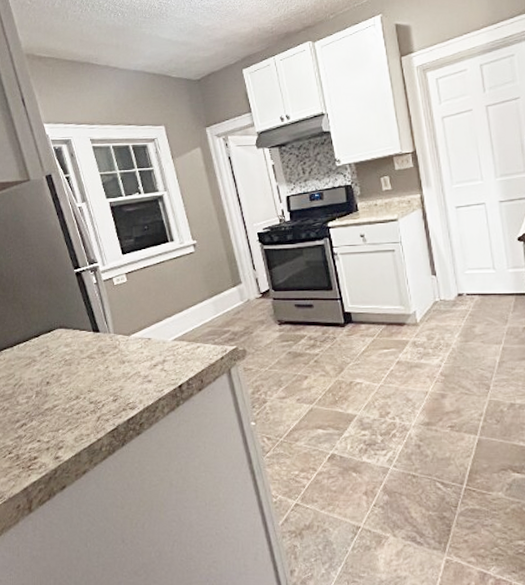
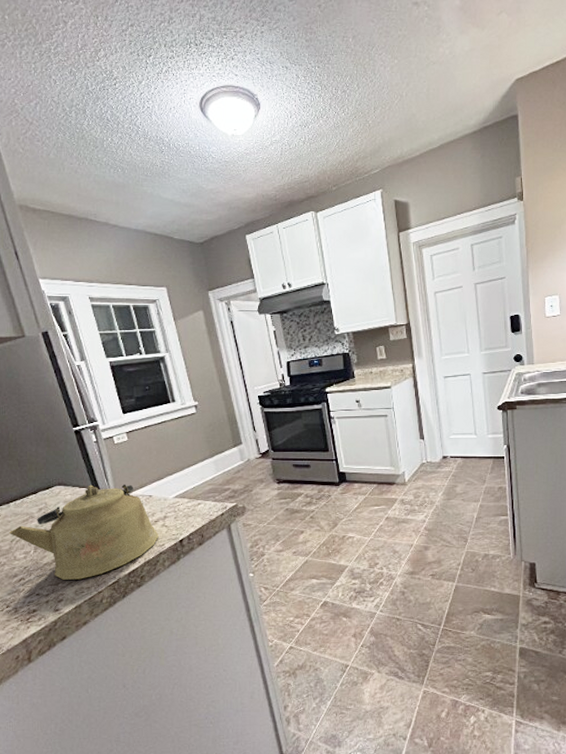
kettle: none [13,327,158,426] -> present [9,484,159,580]

